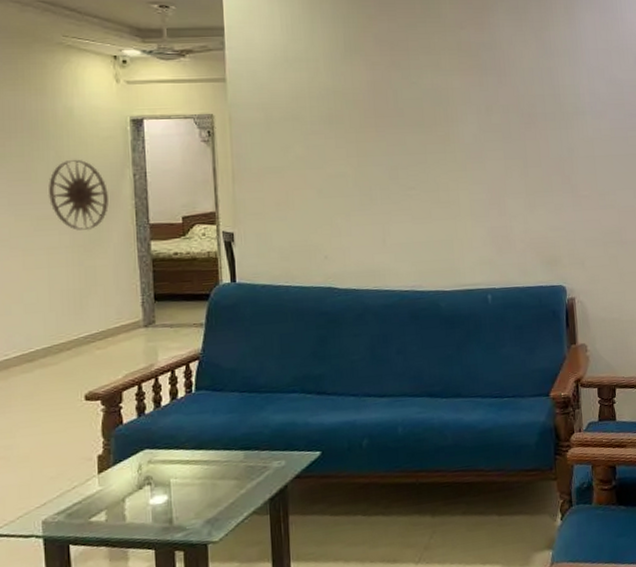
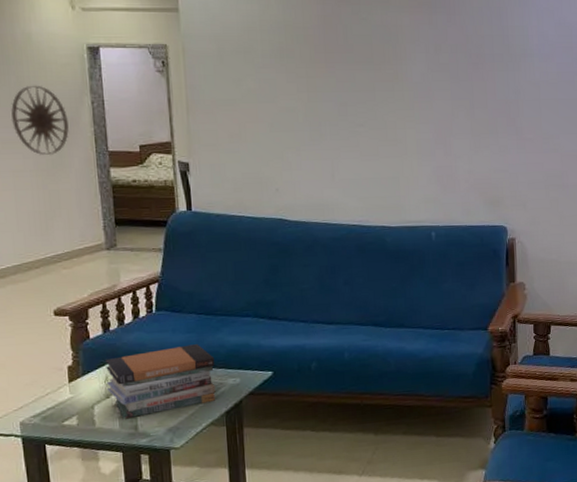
book stack: none [139,425,259,512] -> present [105,344,216,419]

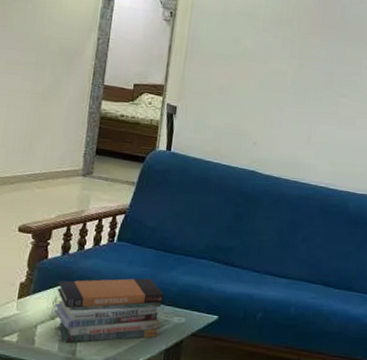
wall art: present [11,85,69,156] -> none [19,15,73,81]

